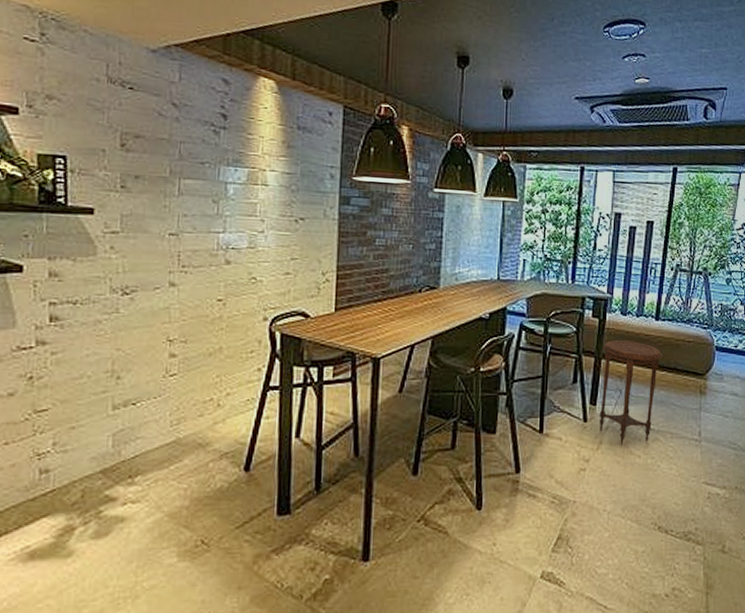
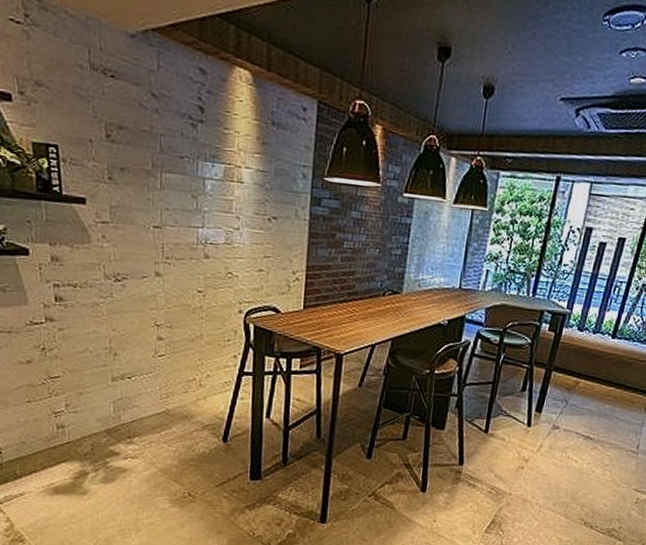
side table: present [599,340,663,446] -> none [542,354,614,451]

